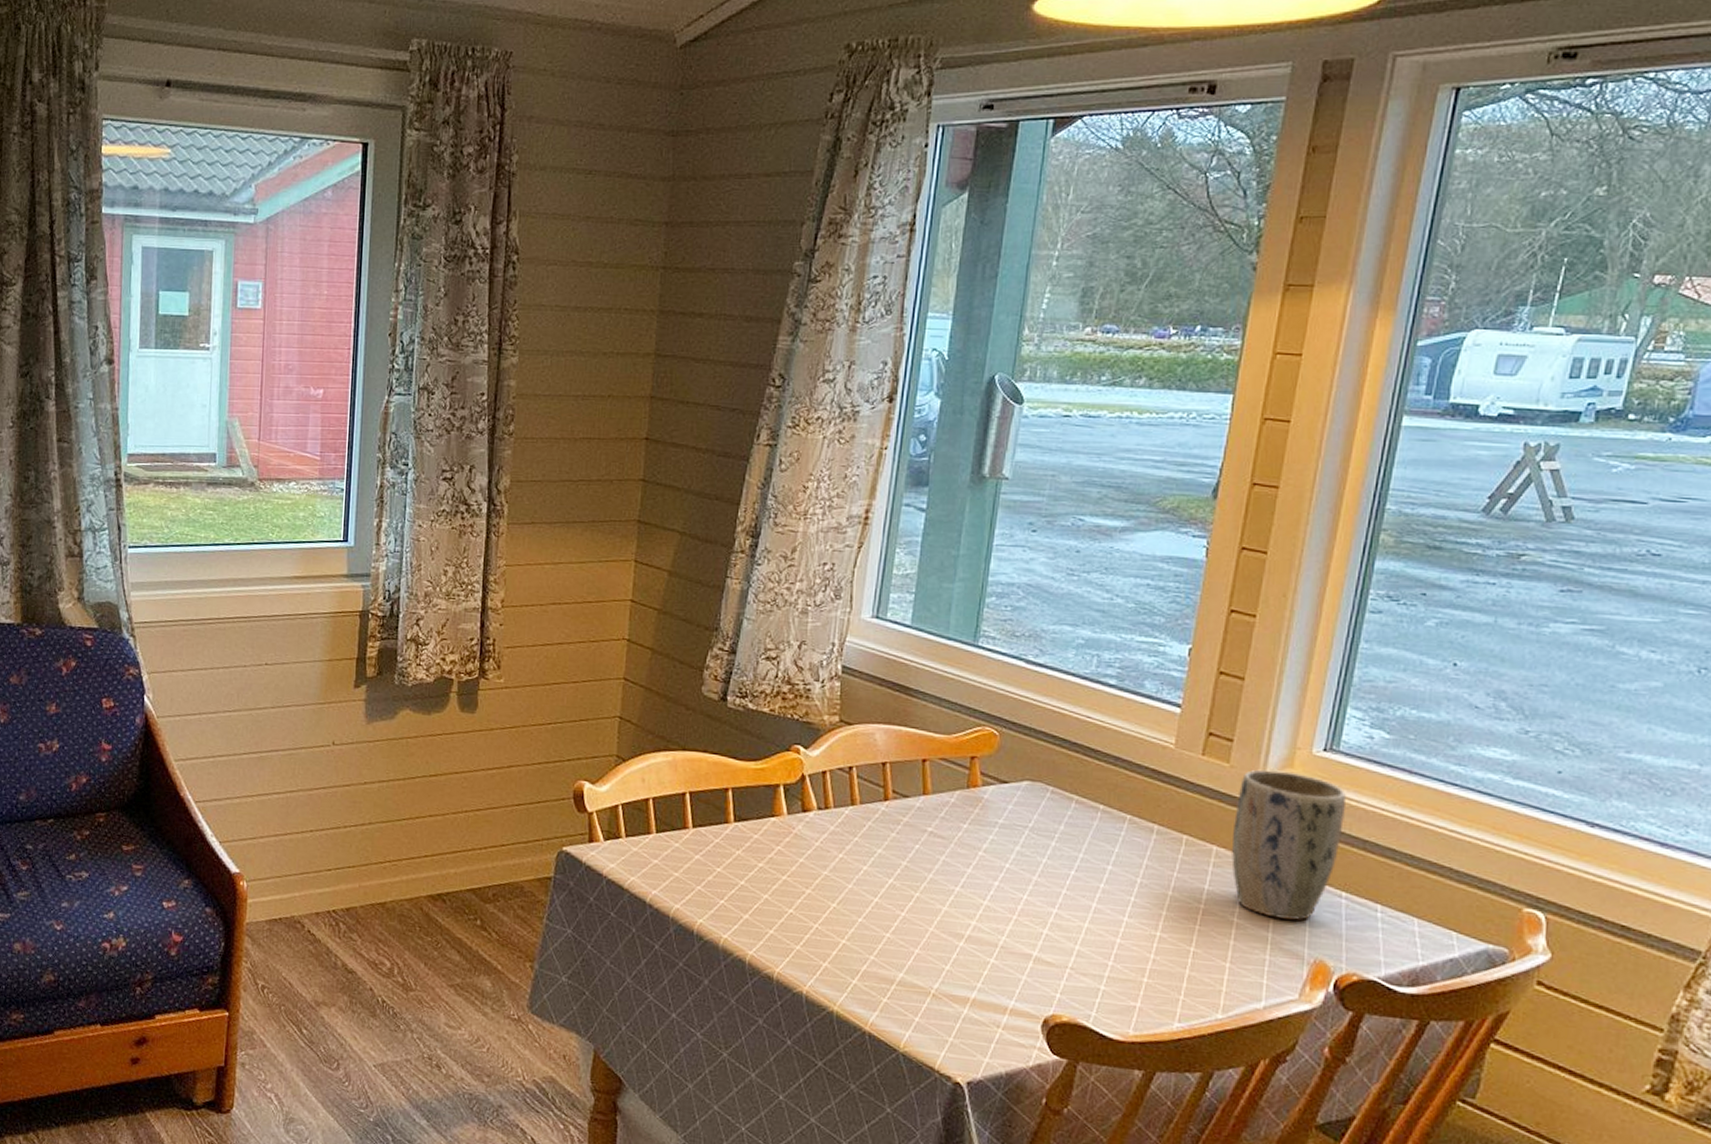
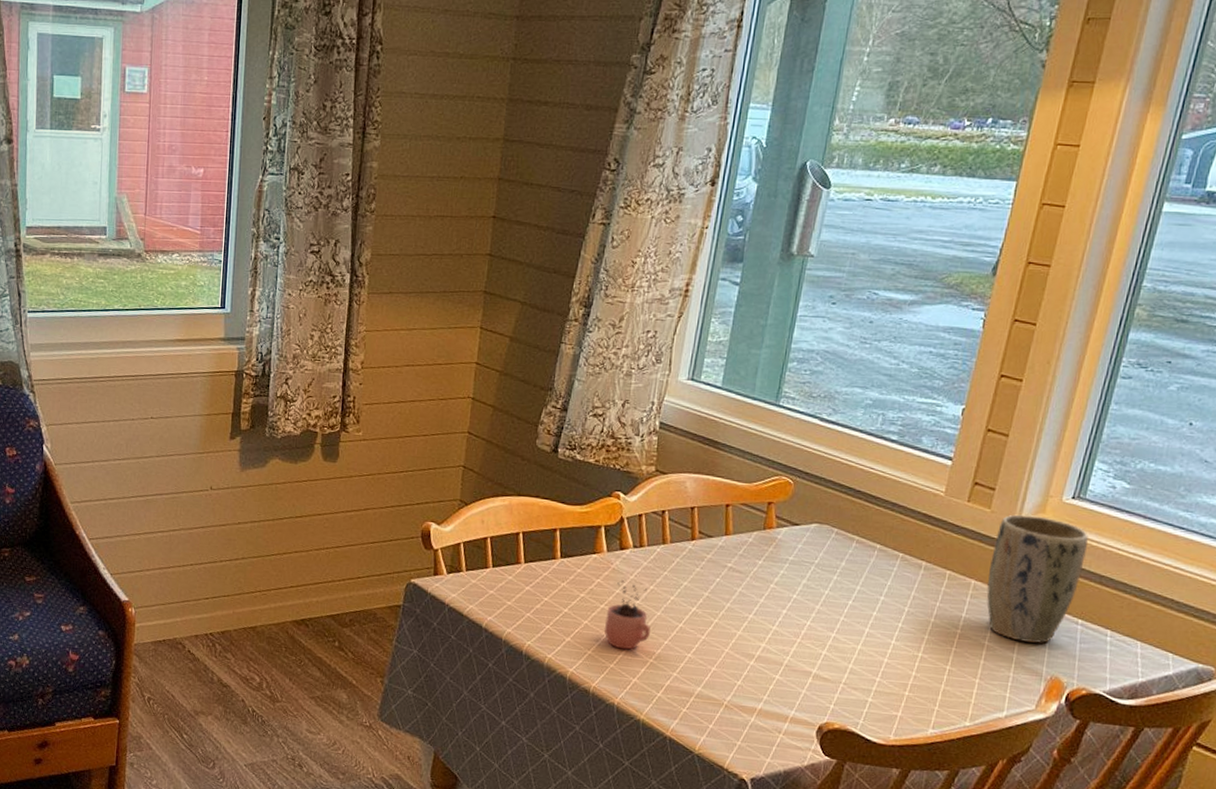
cocoa: none [788,846,841,929] -> present [604,579,651,650]

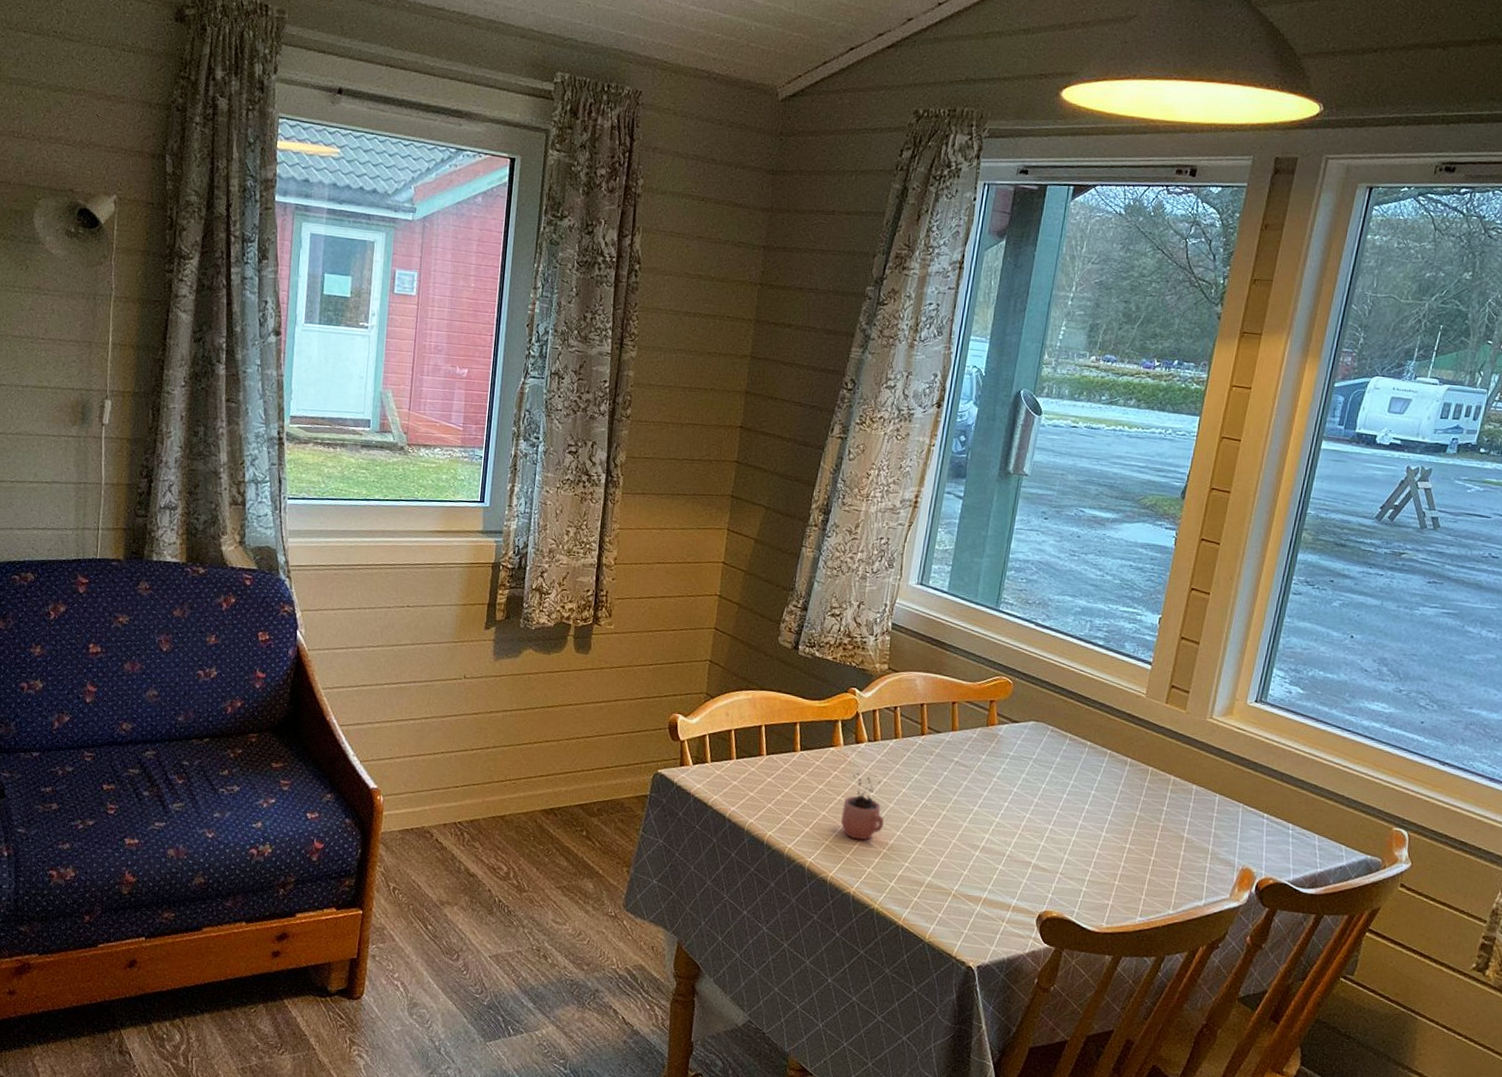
plant pot: present [986,514,1088,643] -> none [1184,716,1270,836]

